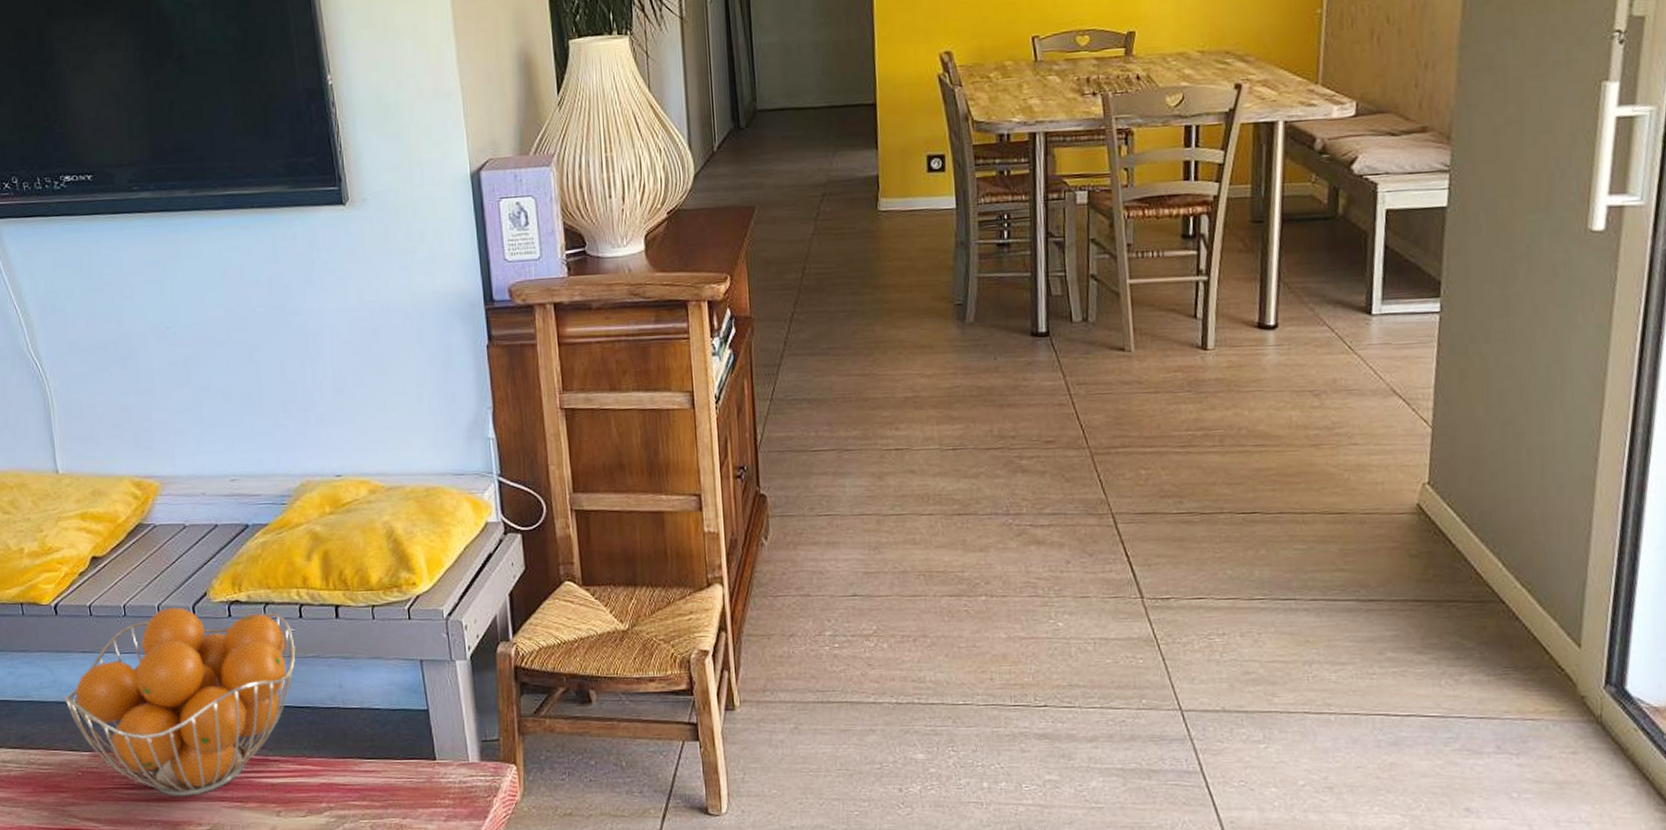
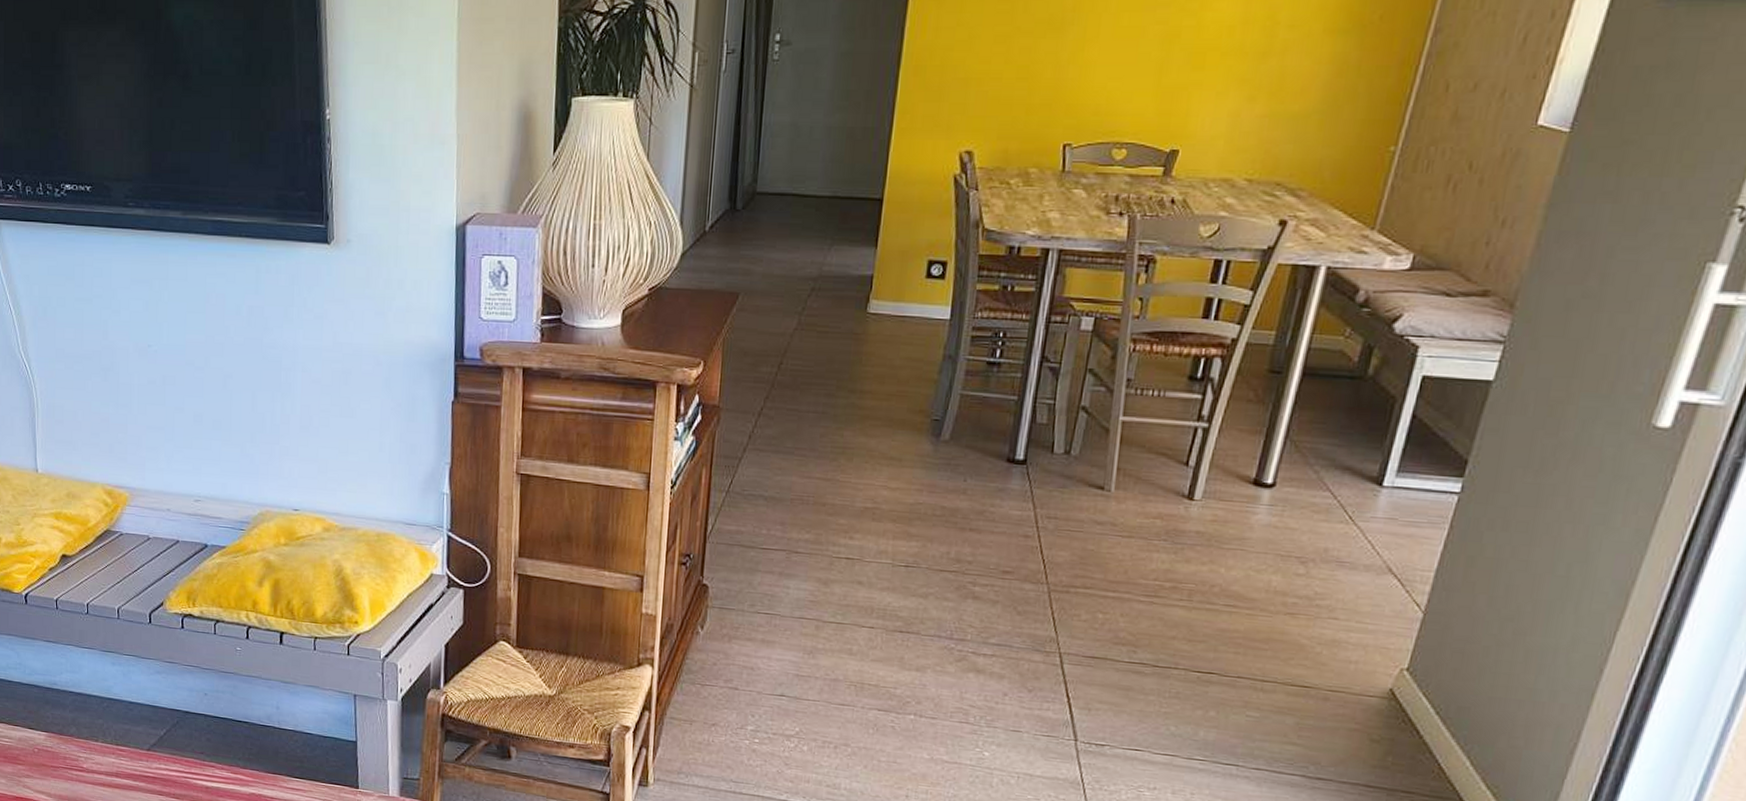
fruit basket: present [63,607,296,798] -> none [27,611,240,787]

